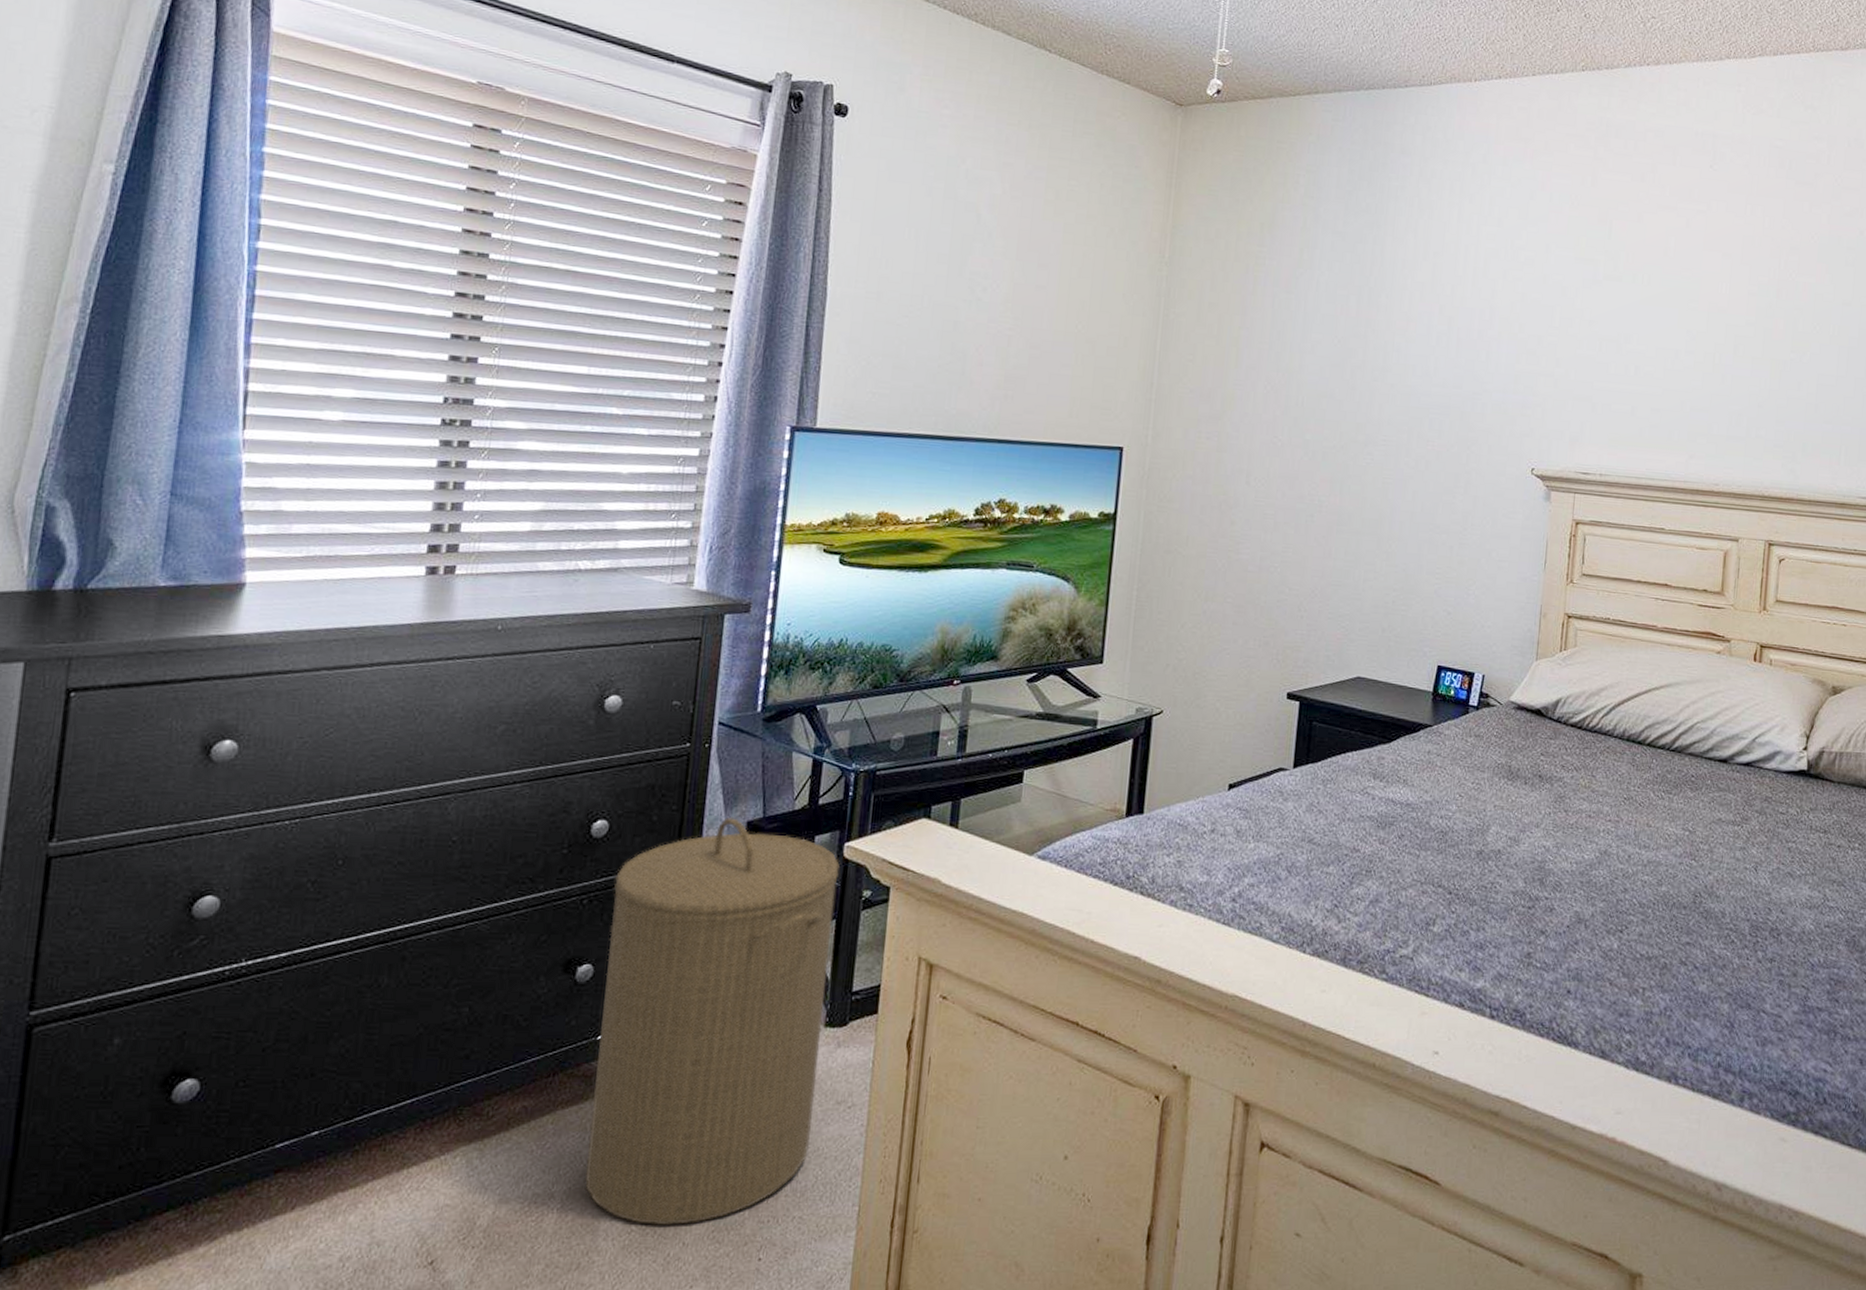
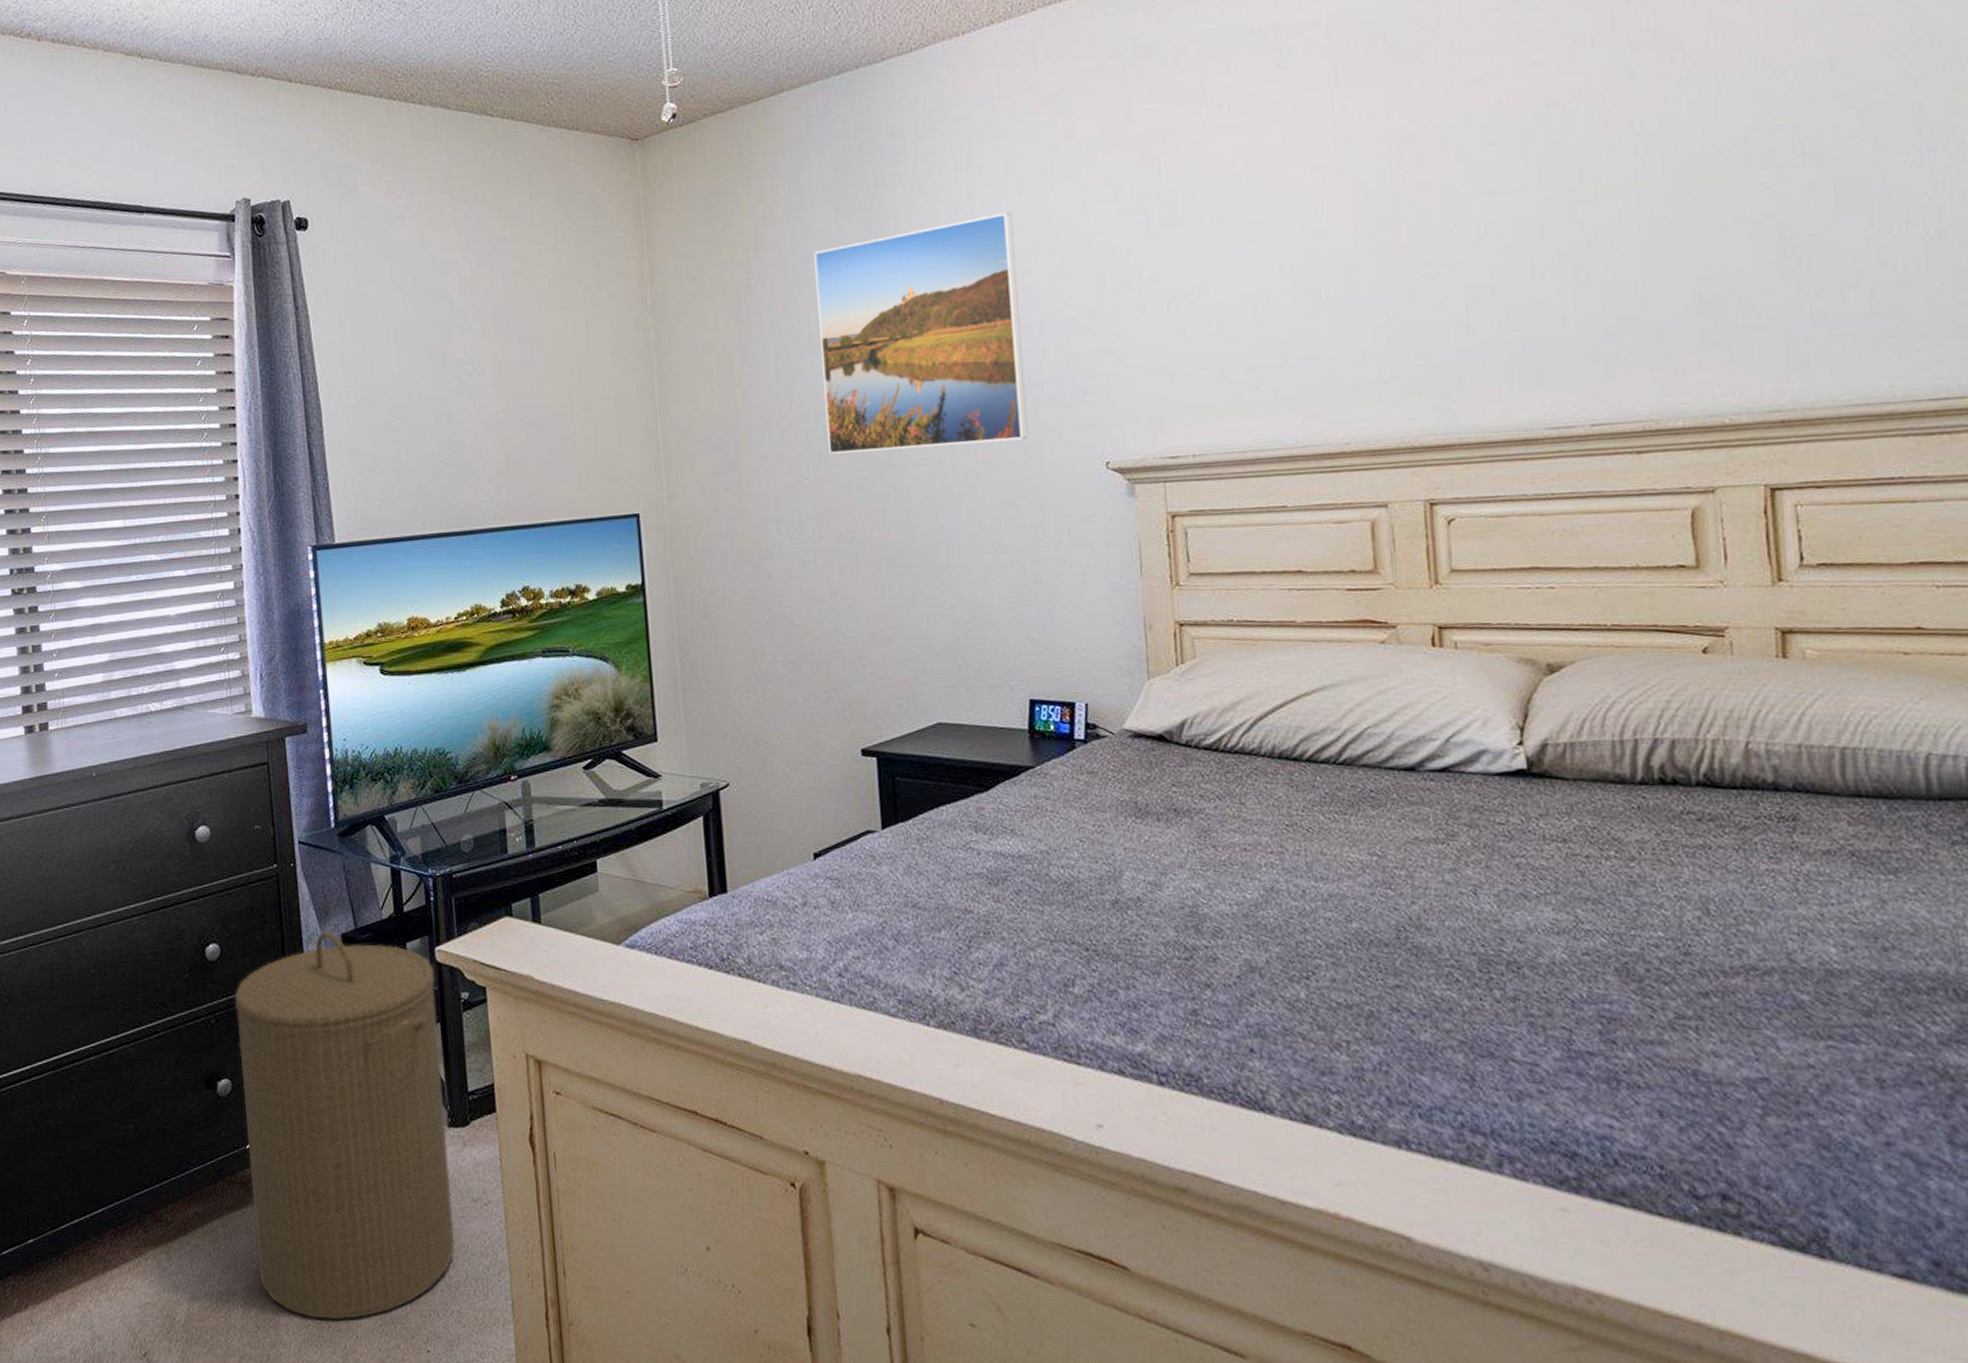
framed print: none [1304,239,1490,438] -> present [814,212,1029,454]

